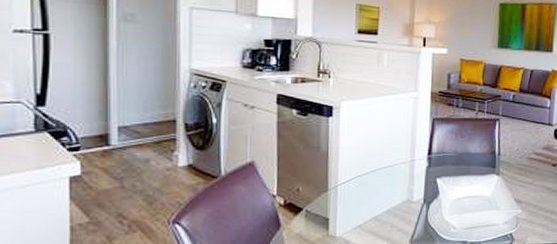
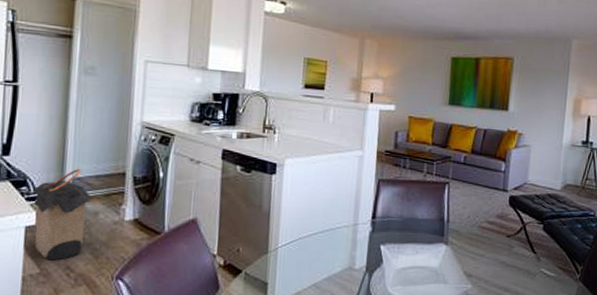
laundry hamper: none [73,116,140,209] -> present [30,168,91,261]

